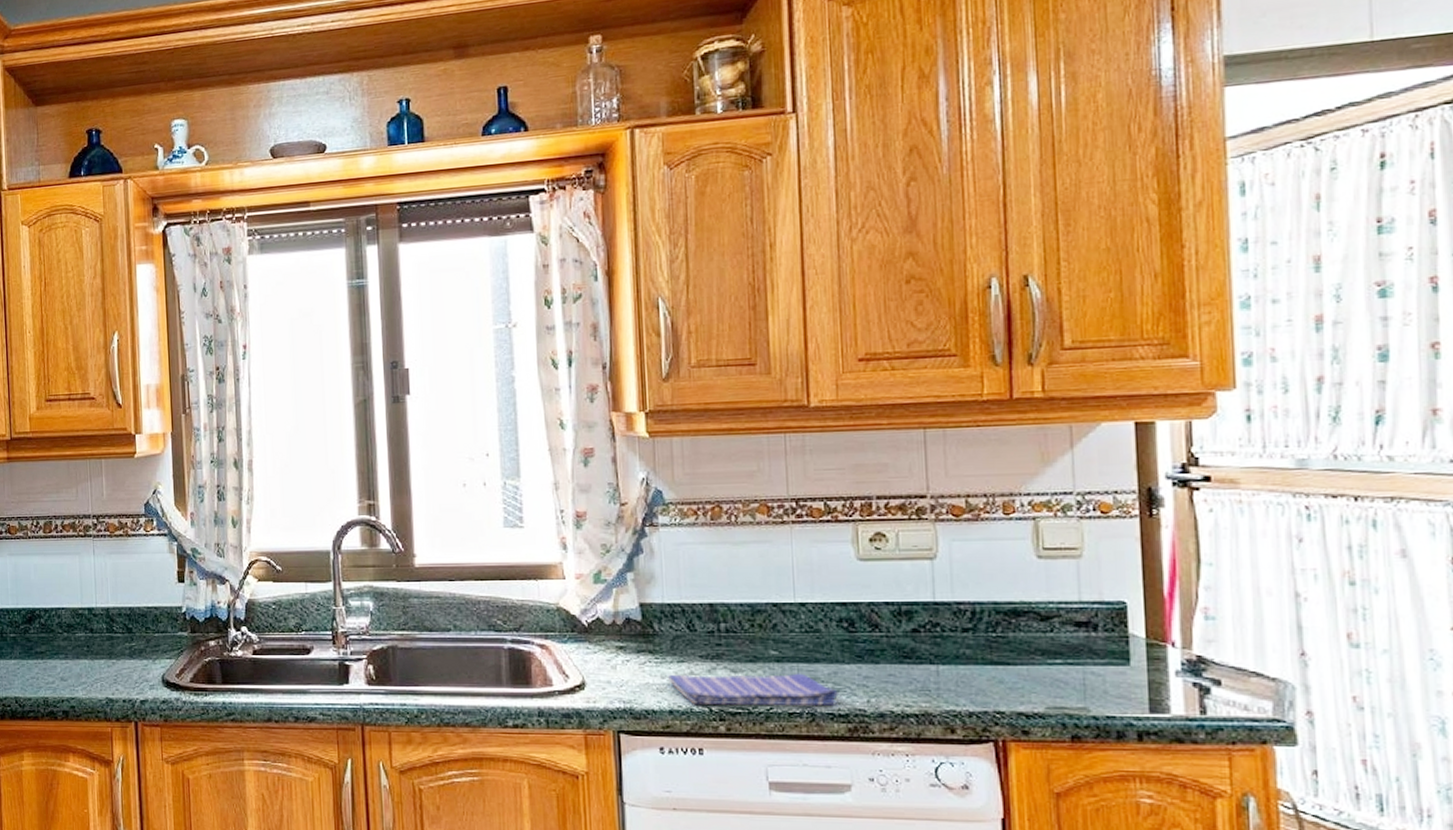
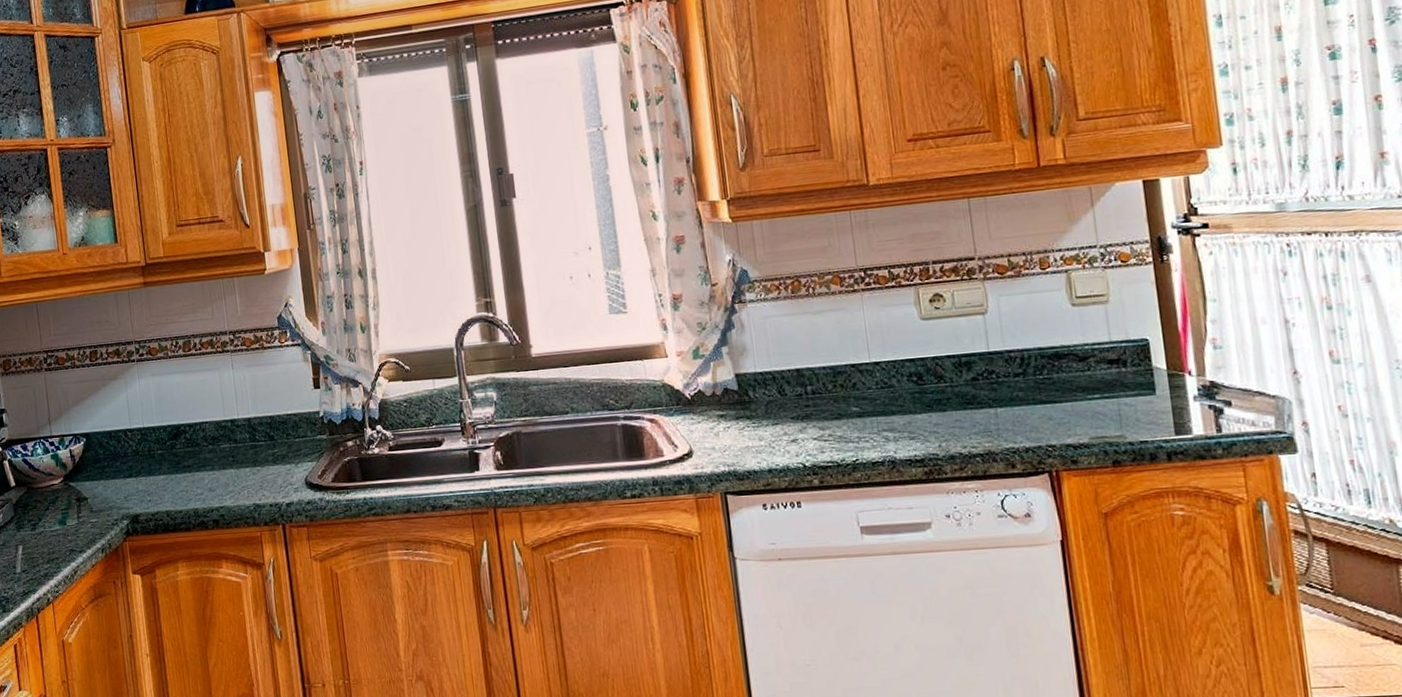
dish towel: present [668,673,840,707] -> none [765,425,915,462]

